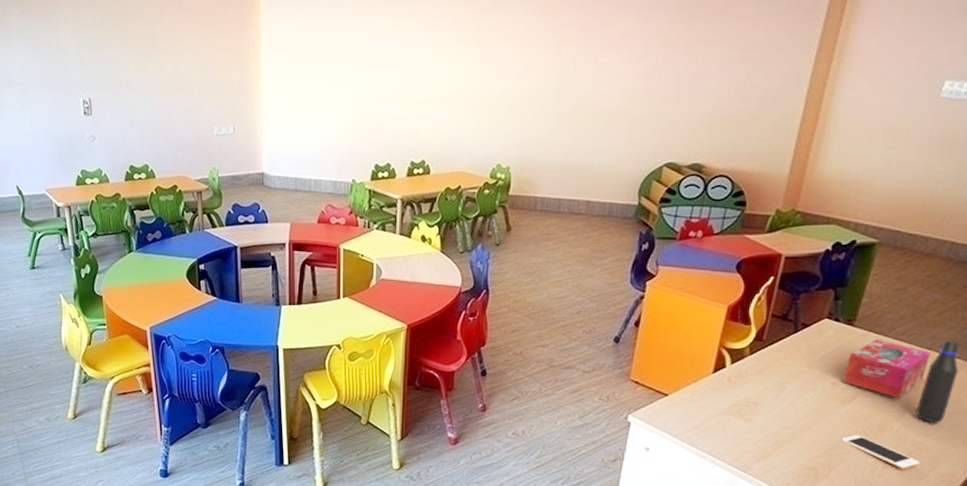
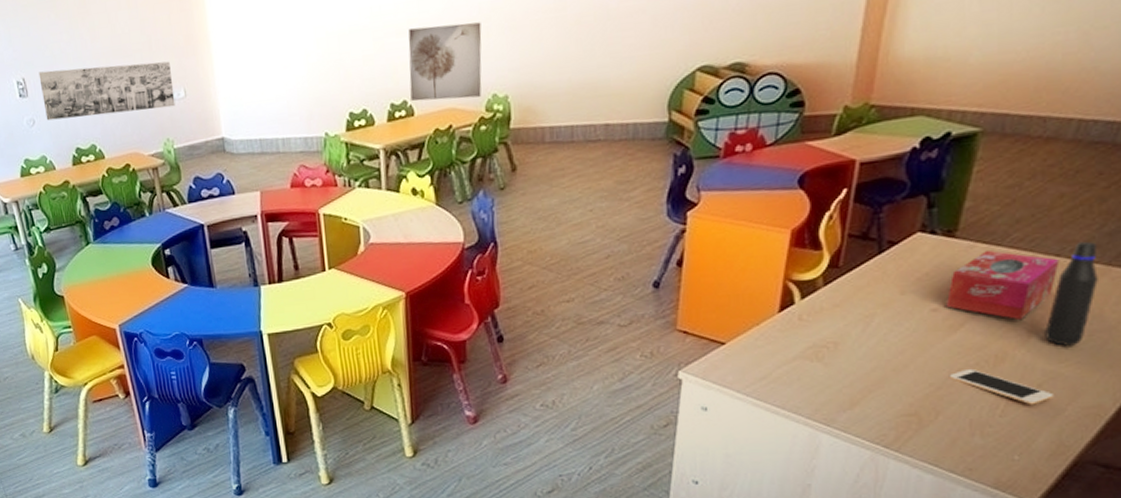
wall art: none [104,95,224,141] -> present [38,61,176,121]
wall art: none [429,101,493,165] -> present [408,22,482,101]

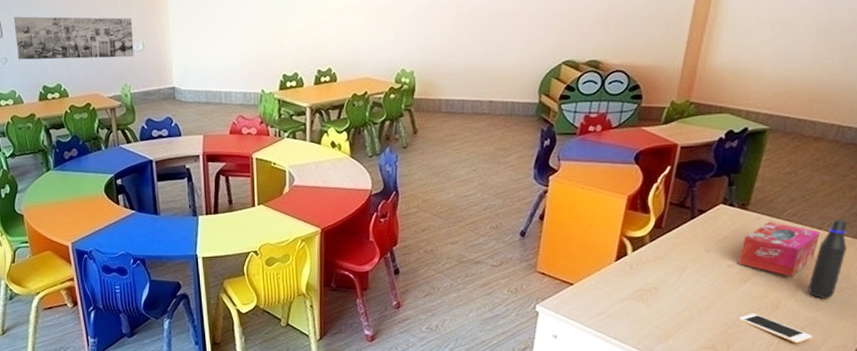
wall art: present [408,22,482,101] -> none [334,8,395,71]

